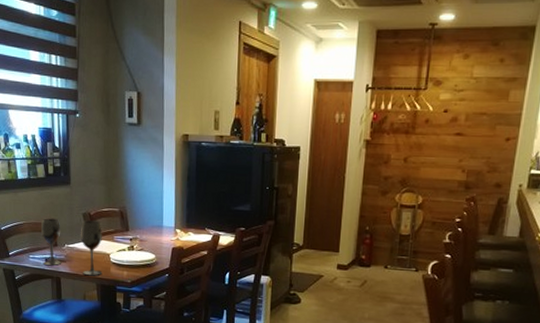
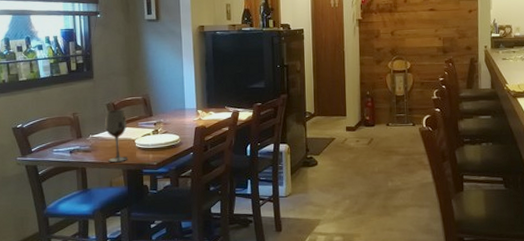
wine glass: present [40,218,61,265] -> none [64,111,86,157]

